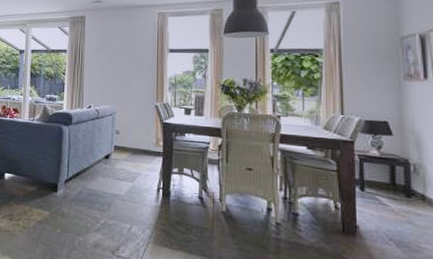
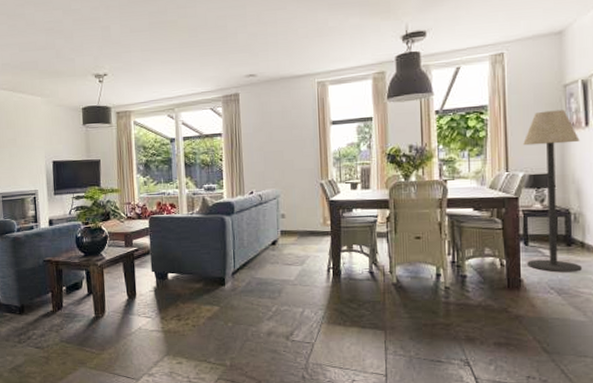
floor lamp: none [359,60,423,226] -> present [523,110,582,273]

